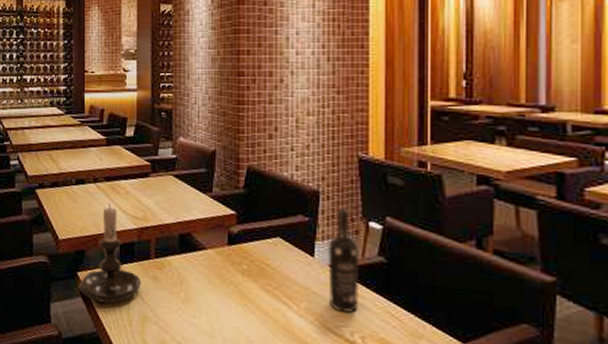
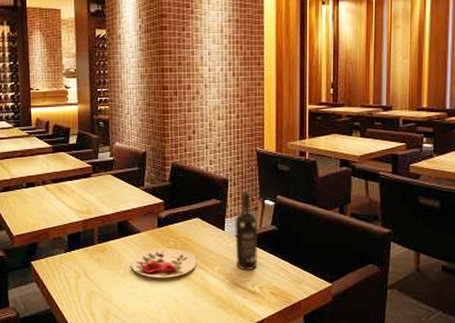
candle holder: present [77,203,142,304] -> none [31,201,88,285]
plate: none [193,271,277,311] -> present [131,249,197,278]

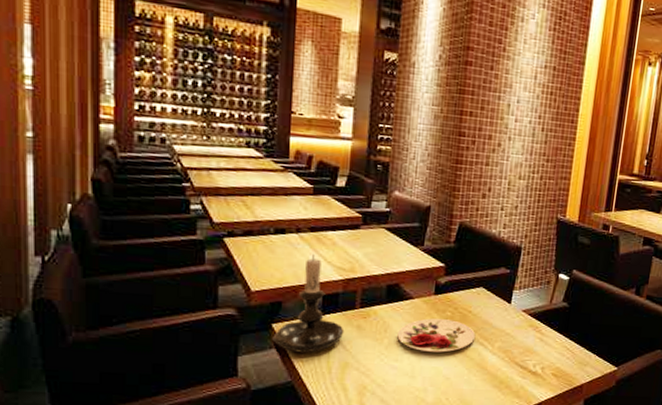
candle holder: none [31,201,88,285] -> present [271,254,344,353]
wine bottle: present [235,192,259,271] -> none [519,263,548,350]

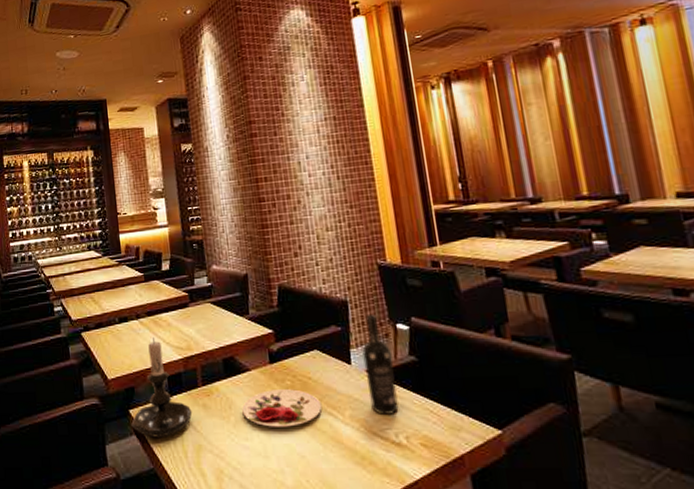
wine bottle: none [519,263,548,350] -> present [362,315,399,416]

